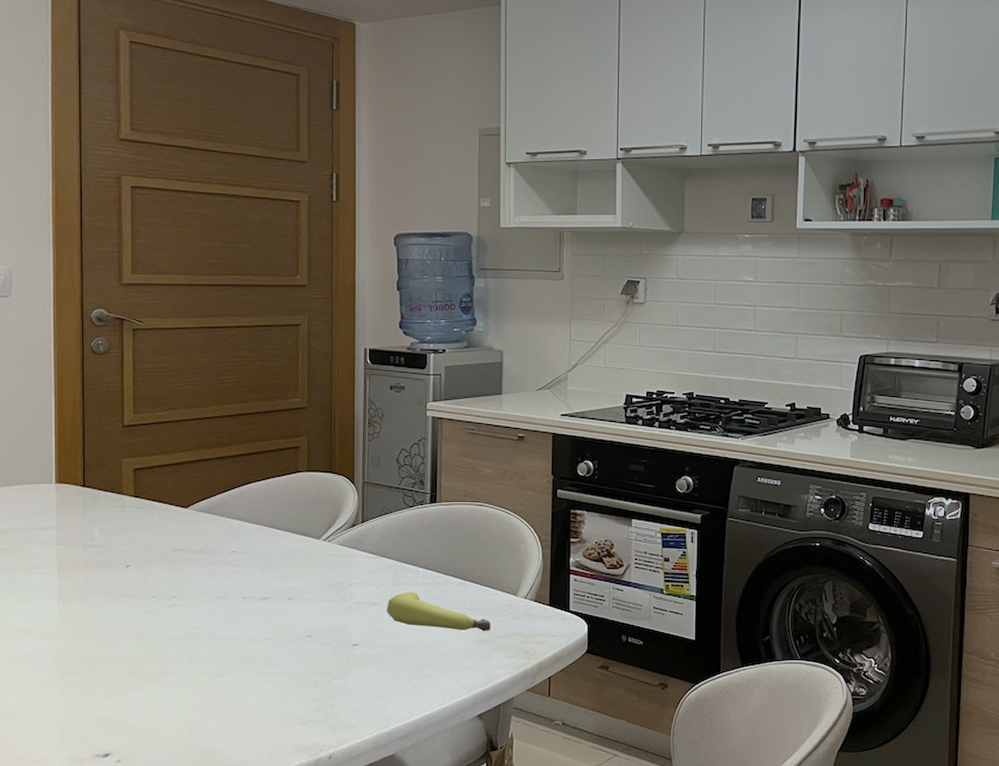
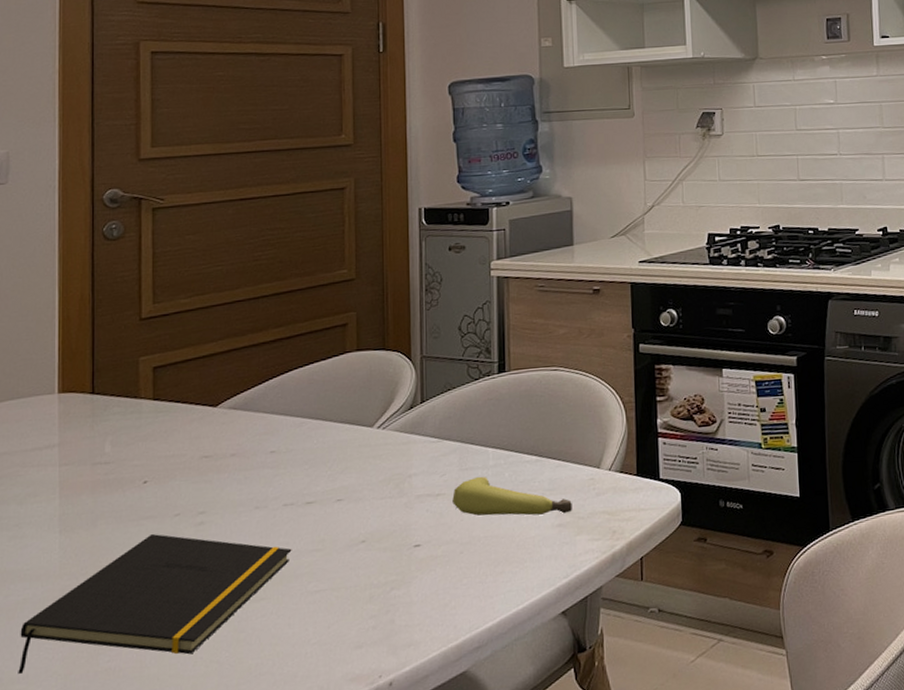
notepad: none [26,611,249,713] -> present [18,534,292,674]

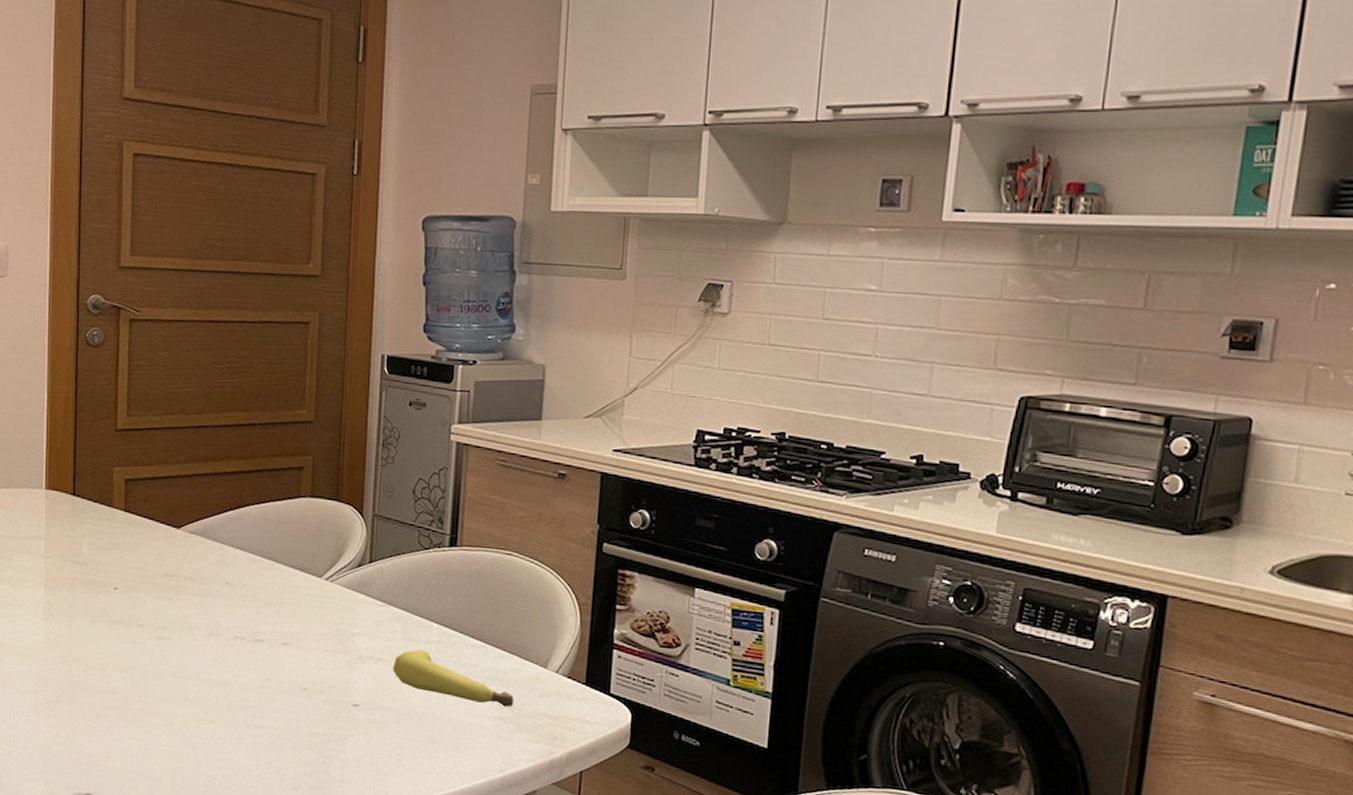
notepad: present [18,534,292,674] -> none [10,639,240,757]

